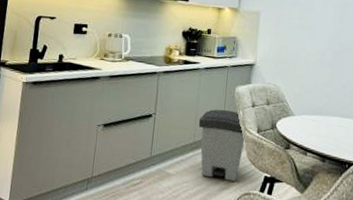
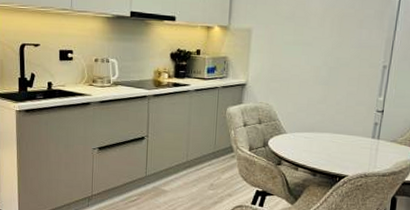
trash can: present [198,109,245,181] -> none [190,129,237,196]

